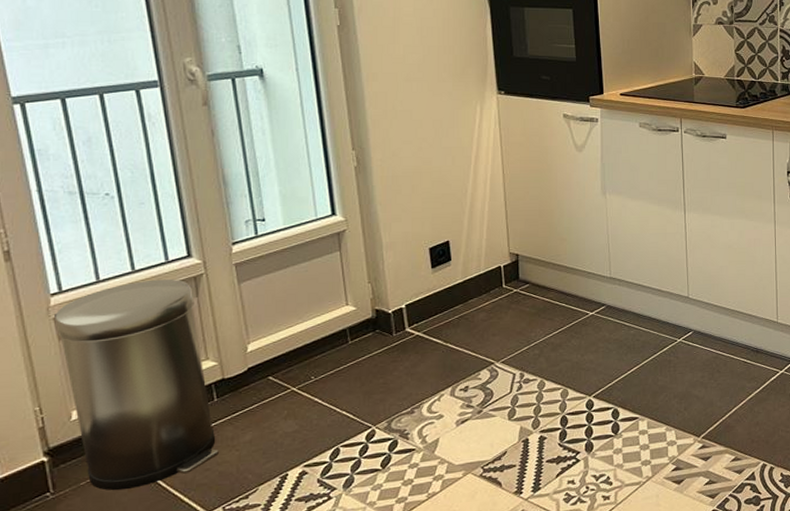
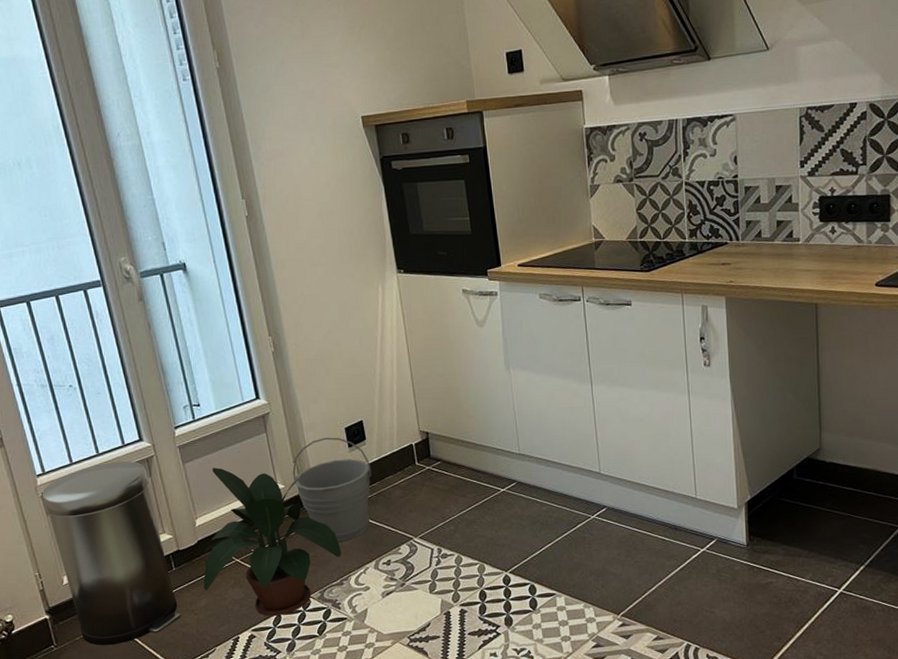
potted plant: none [249,288,414,450] -> present [200,467,341,616]
bucket: none [366,257,455,367] -> present [292,437,372,542]

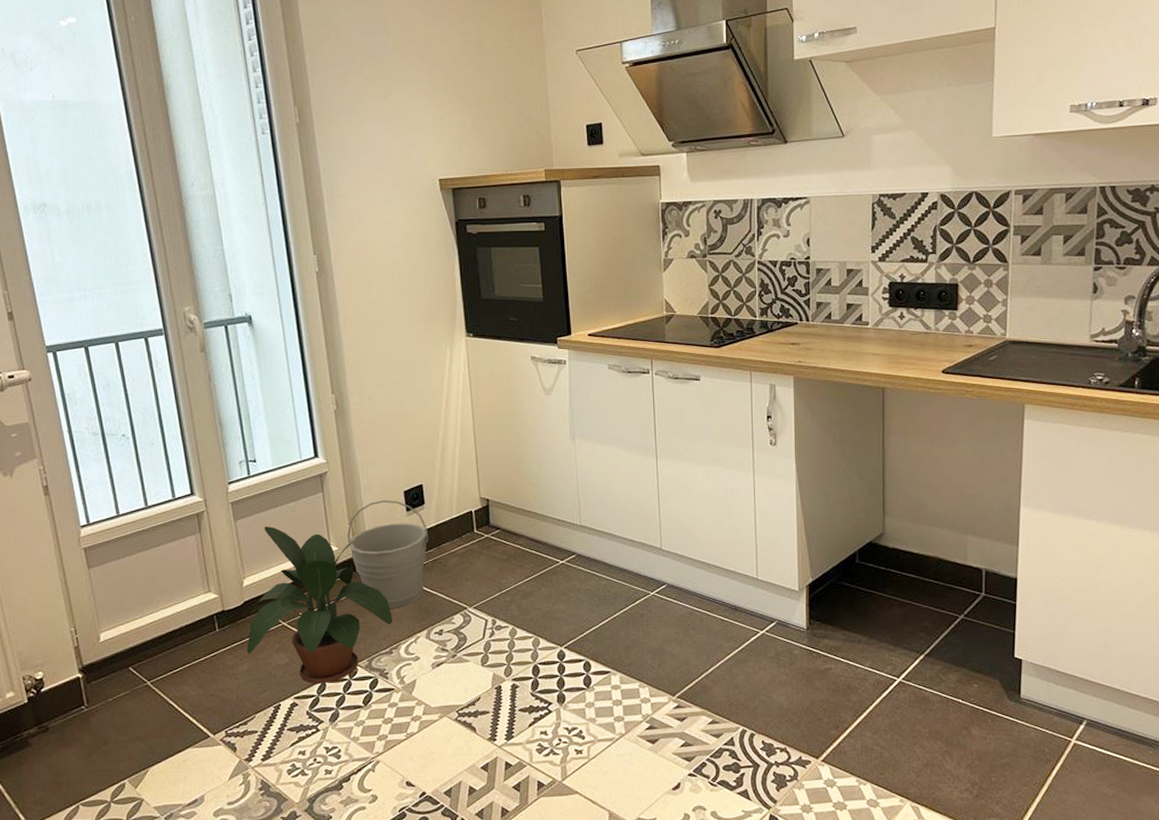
pedal bin: present [41,460,181,645] -> none [84,515,221,708]

